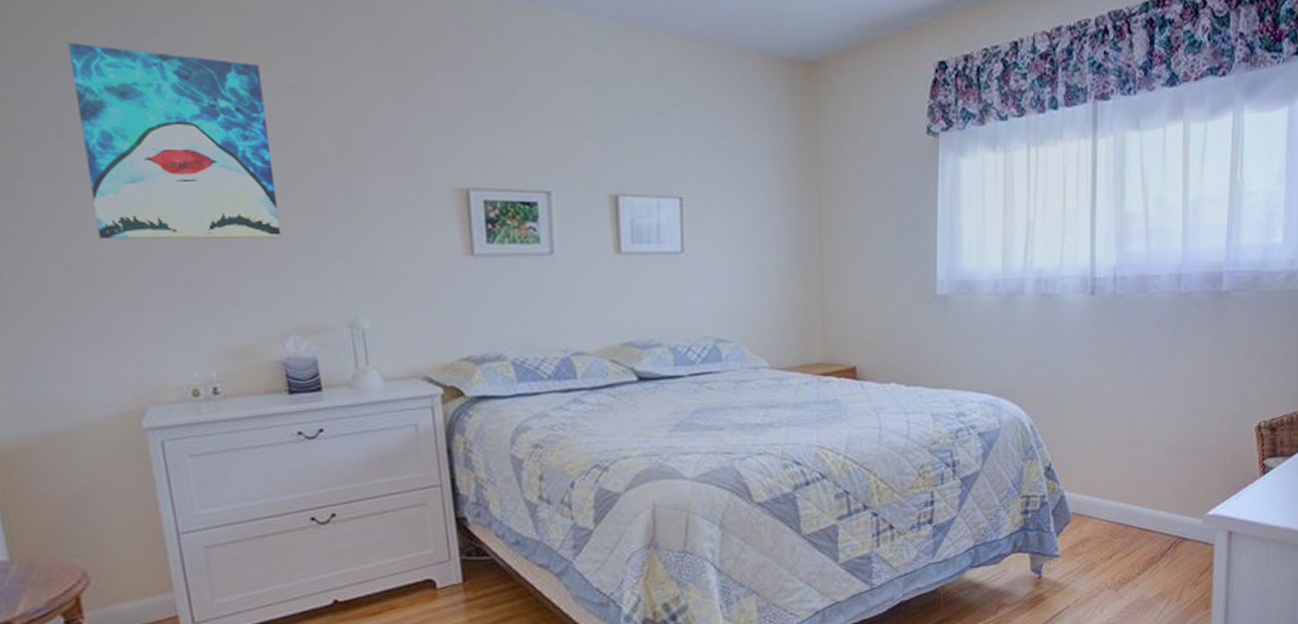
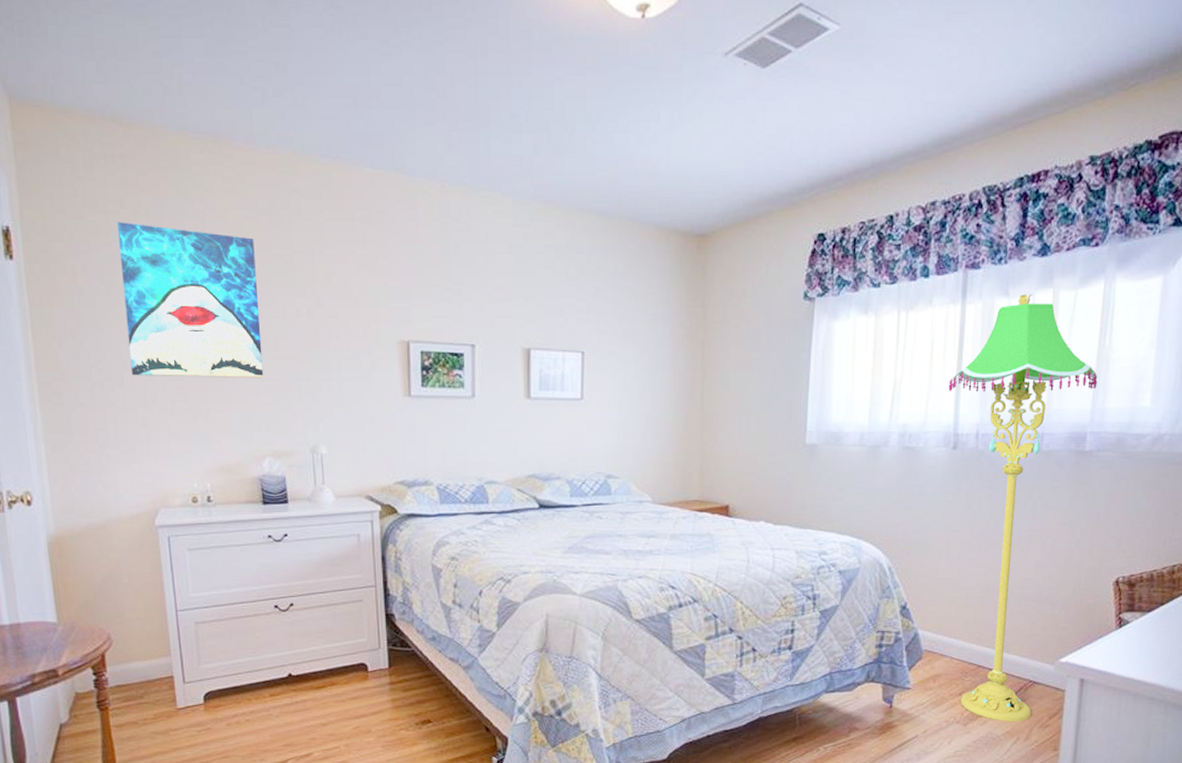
floor lamp: none [1083,127,1231,583] -> present [948,294,1098,722]

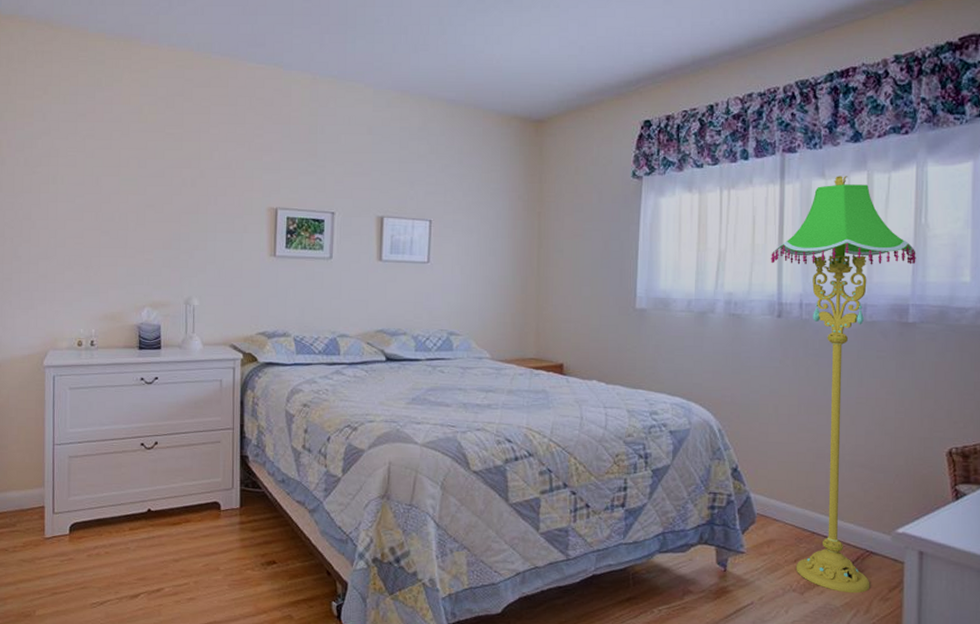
wall art: present [118,222,264,379] -> none [37,105,151,238]

